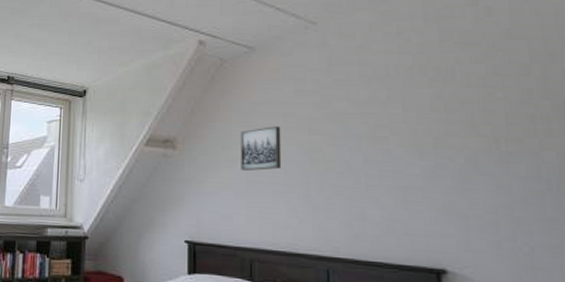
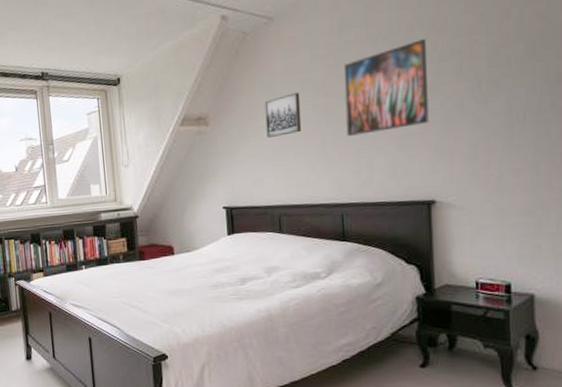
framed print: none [332,86,436,181] -> present [343,39,430,136]

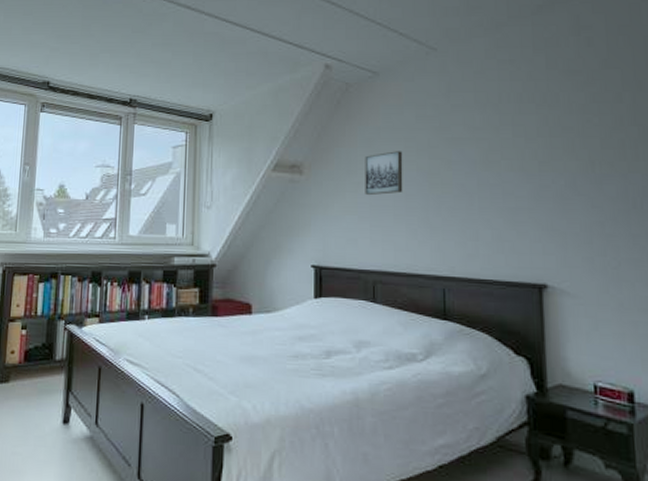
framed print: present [343,39,430,136] -> none [450,112,541,203]

